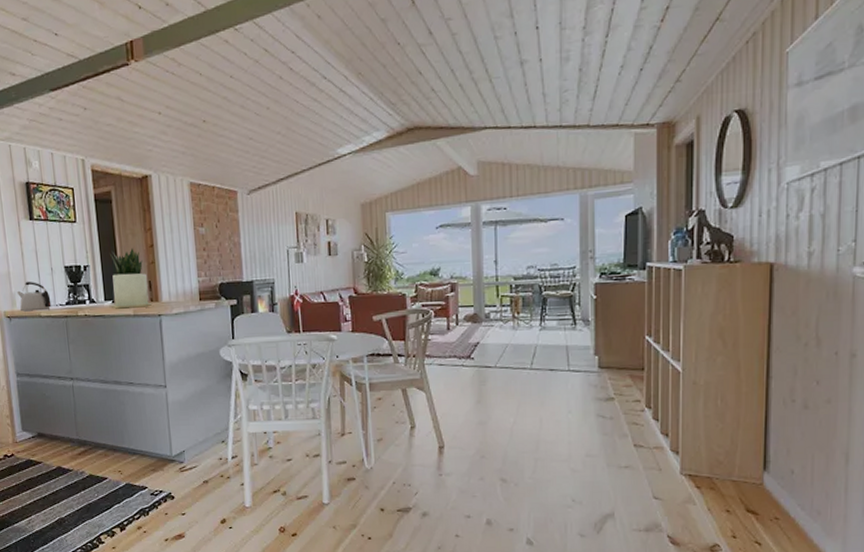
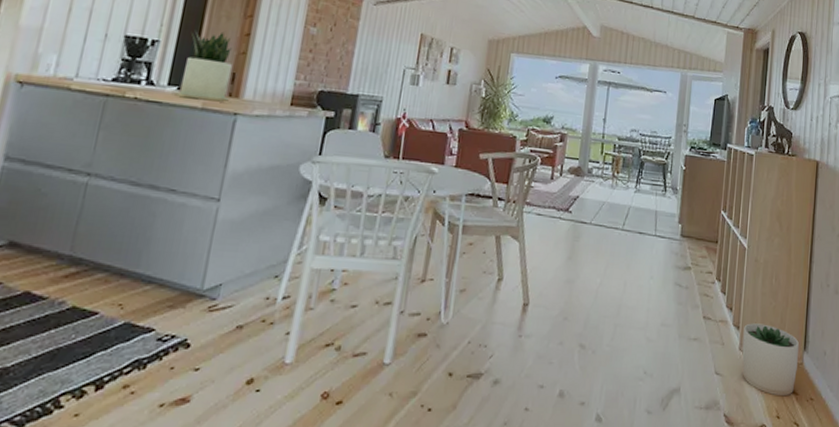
kettle: present [16,281,52,313] -> none [40,43,93,84]
planter: none [684,447,756,517] -> present [741,323,799,397]

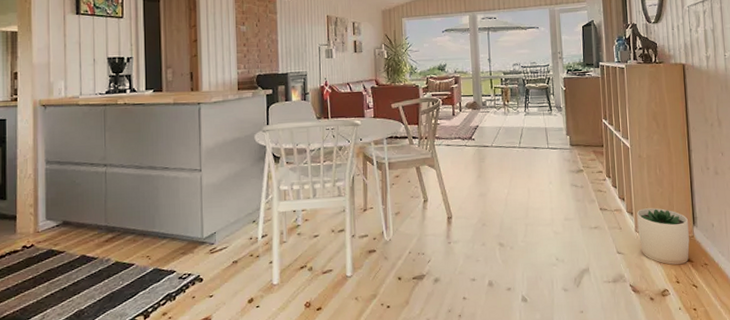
planter: present [173,29,234,103] -> none [151,42,193,98]

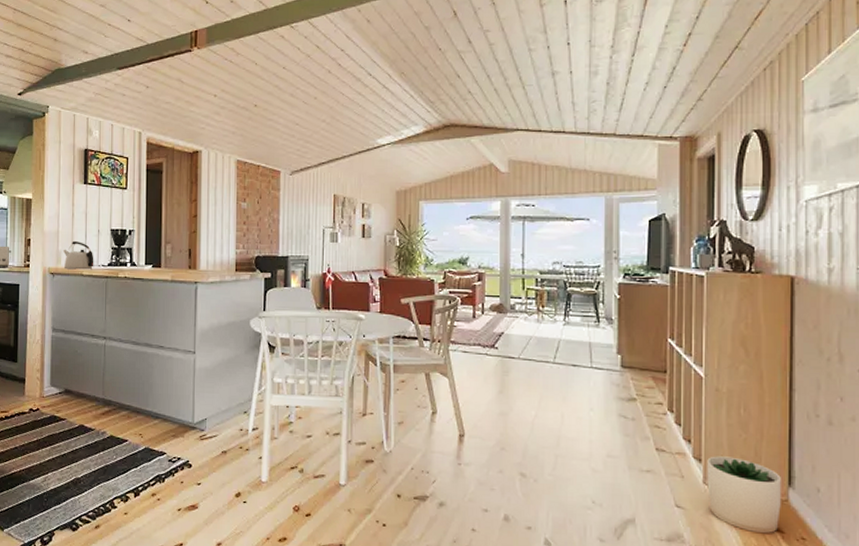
kettle: none [55,71,91,101] -> present [62,240,94,271]

